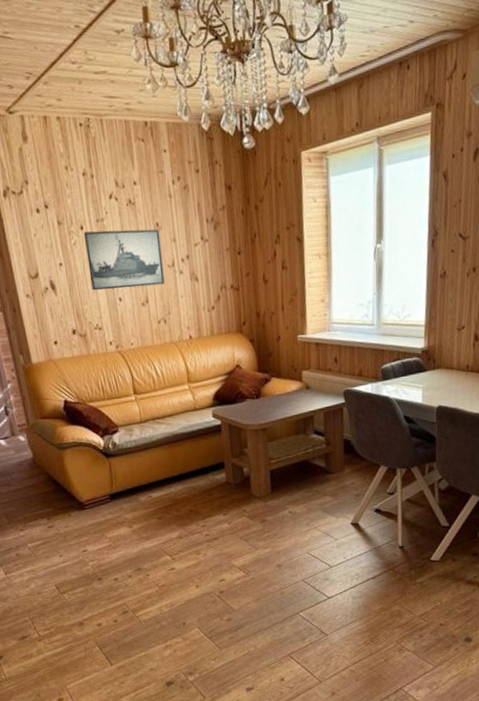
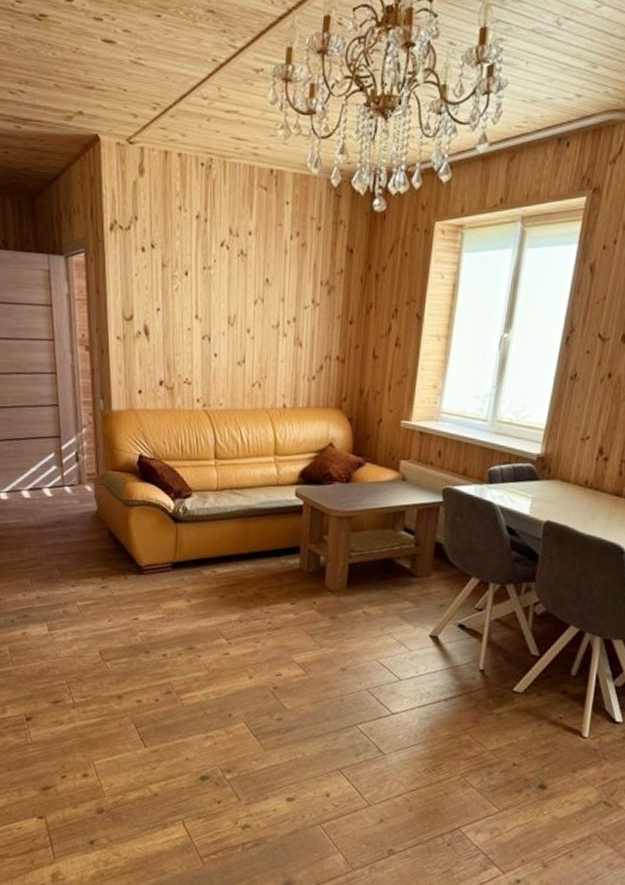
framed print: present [83,229,165,291] -> none [186,278,269,346]

